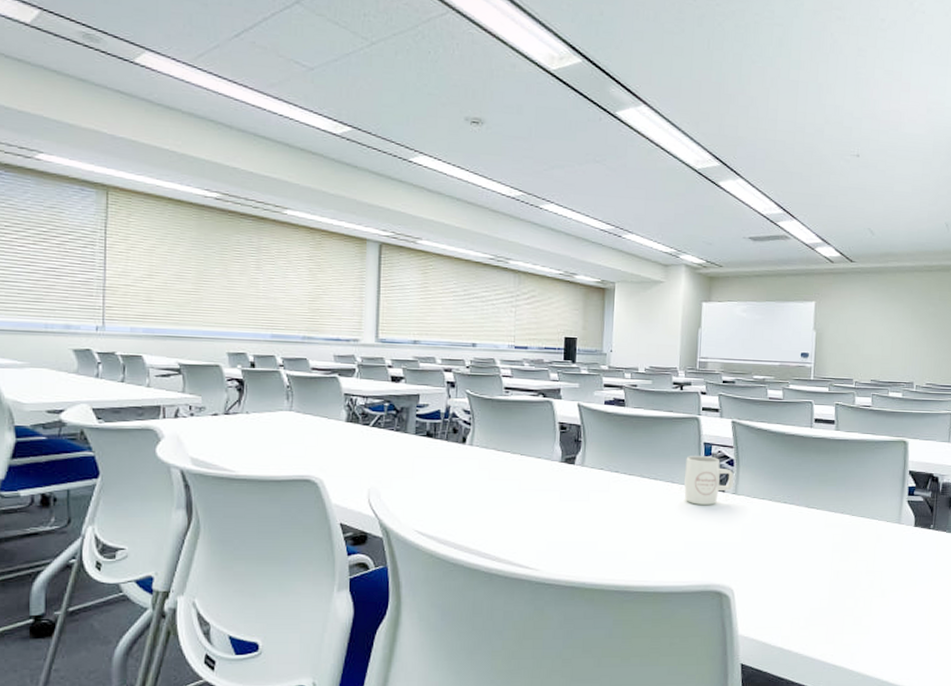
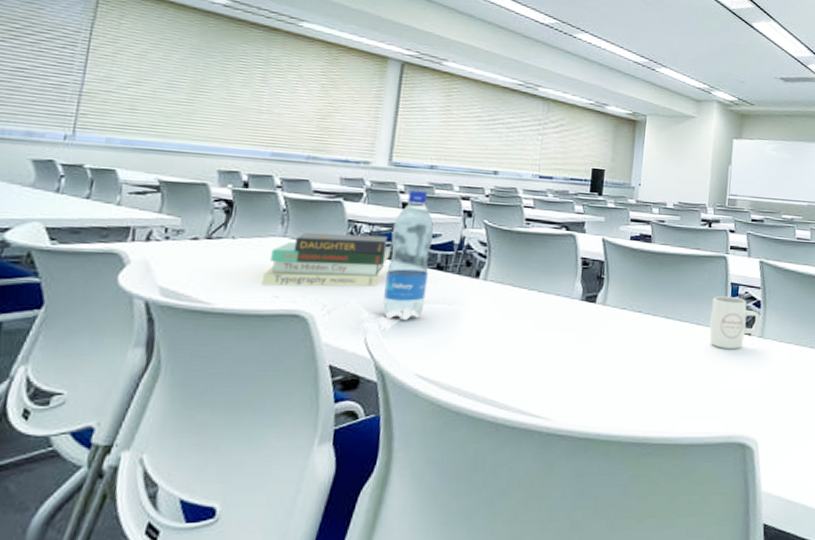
books: none [276,406,385,455] -> present [262,232,391,288]
bottle: none [382,363,421,483] -> present [383,189,434,320]

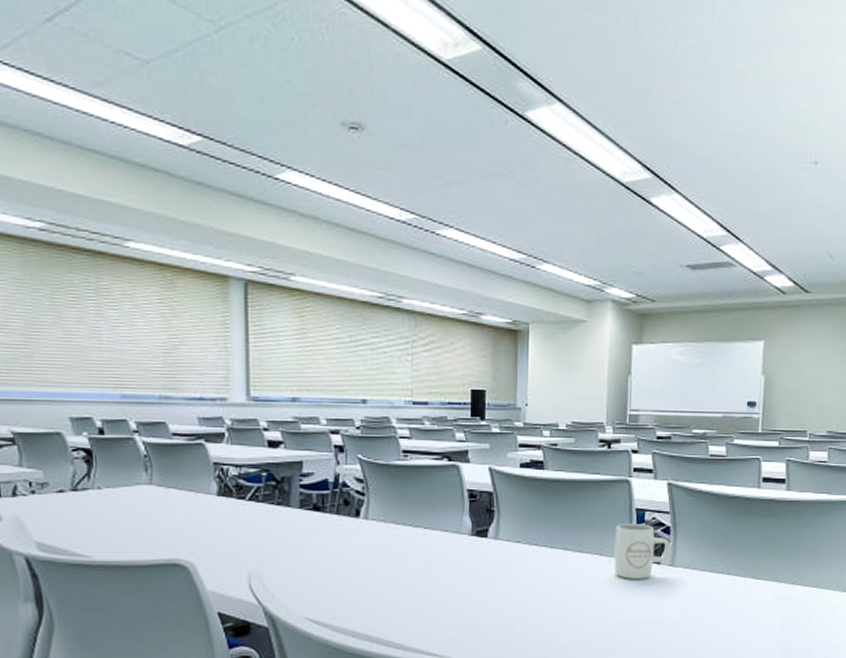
books: present [262,232,391,288] -> none [136,478,263,537]
bottle: present [383,189,434,320] -> none [261,425,306,564]

